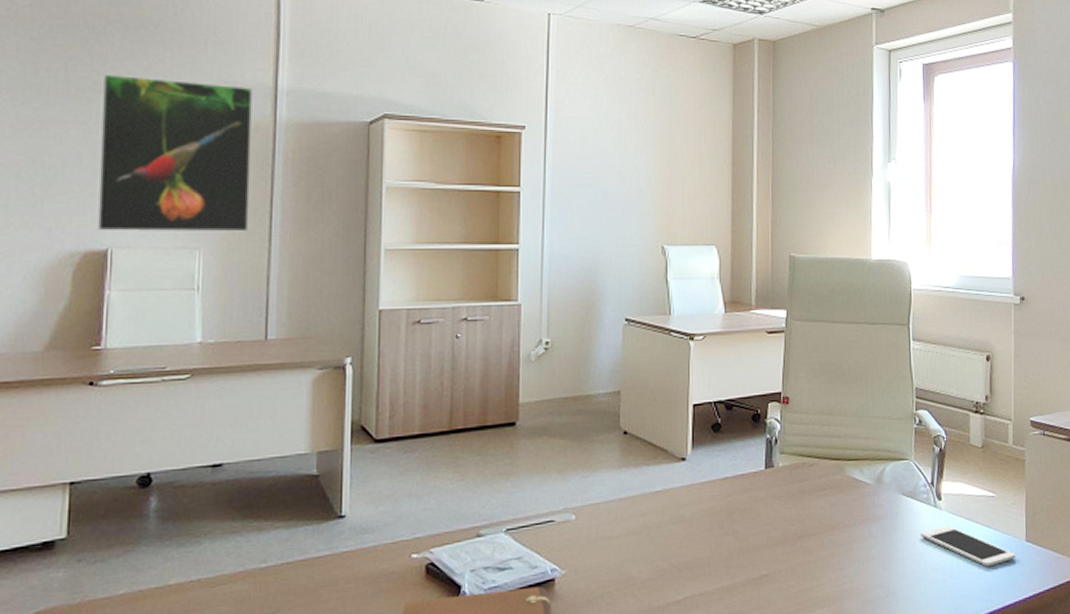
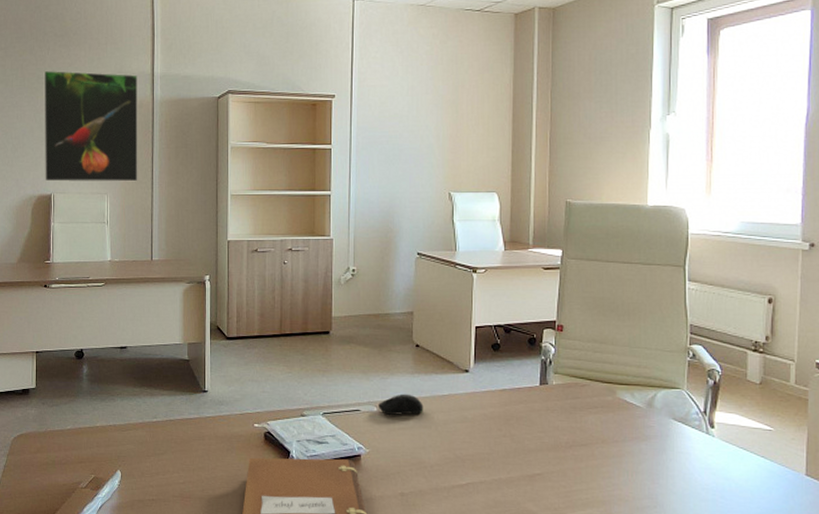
computer mouse: none [578,493,633,523] -> present [379,393,424,415]
cell phone: present [921,525,1015,567] -> none [691,452,793,494]

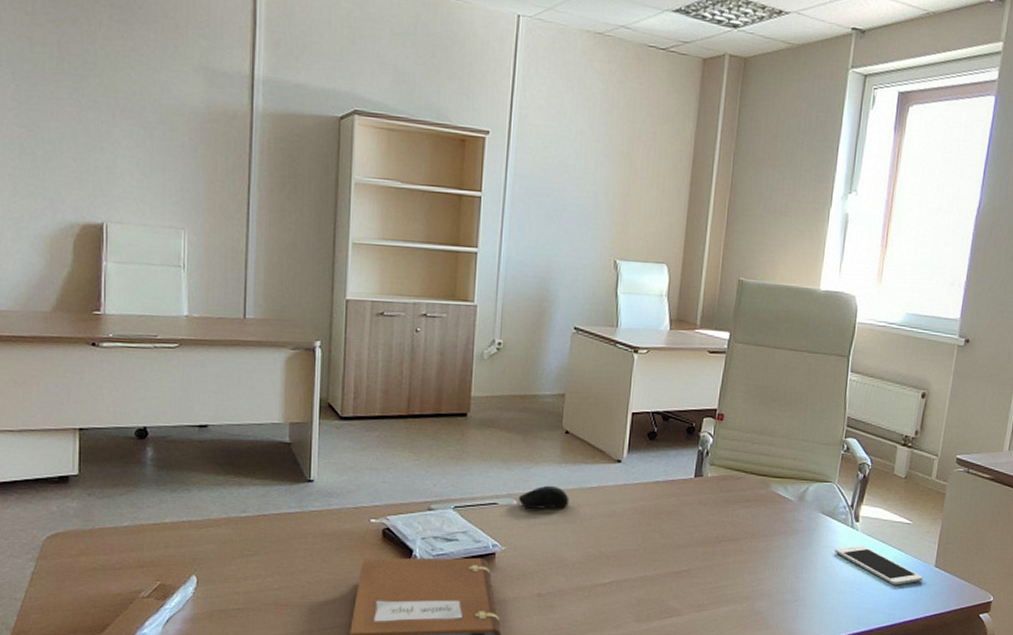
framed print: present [43,70,138,182] -> none [92,52,231,217]
cell phone: none [691,452,793,494] -> present [835,545,923,586]

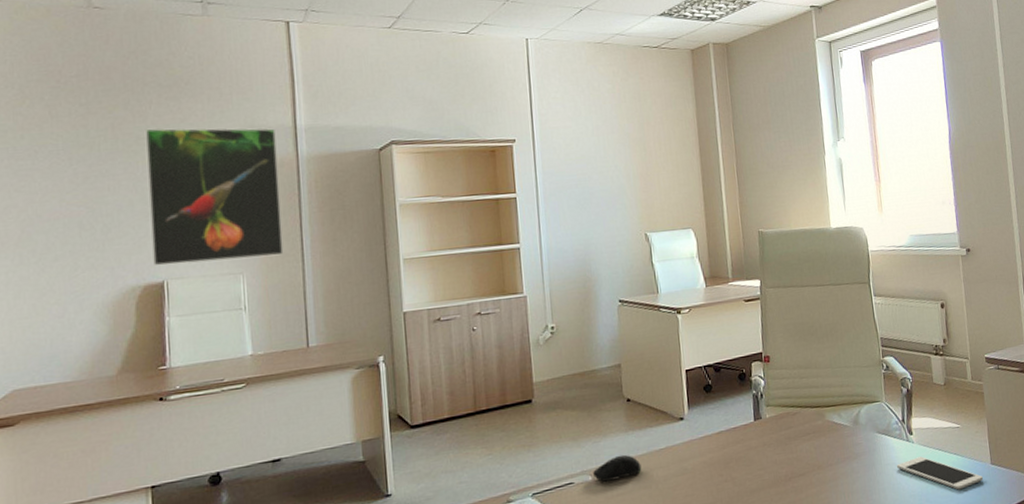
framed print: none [92,52,231,217] -> present [144,128,284,267]

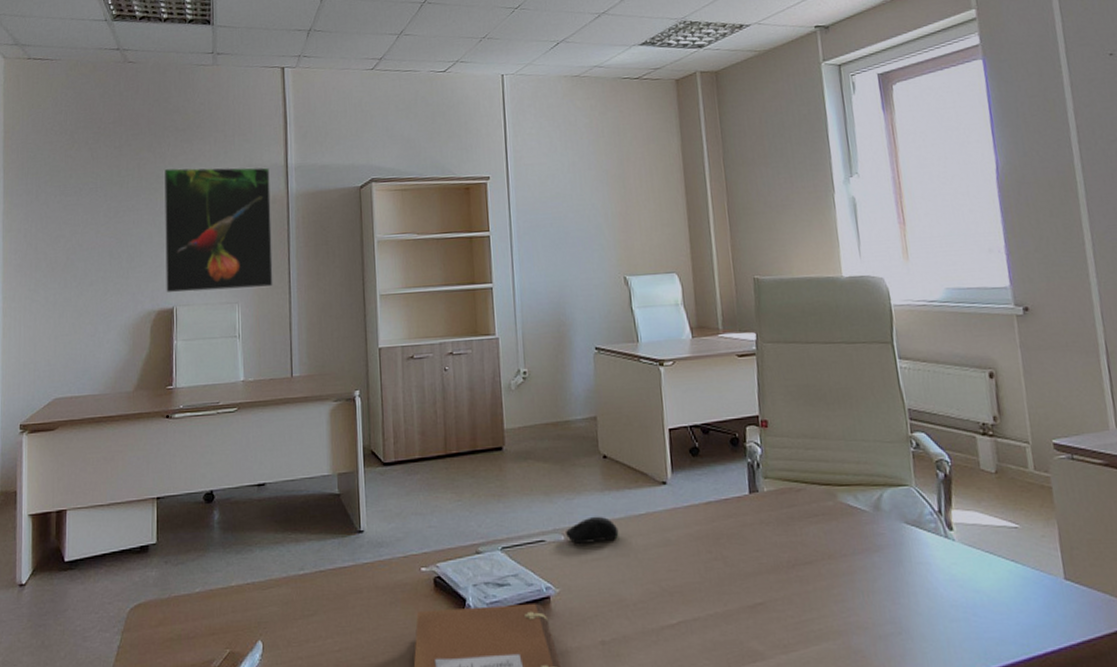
cell phone: present [897,456,983,490] -> none [932,558,1053,607]

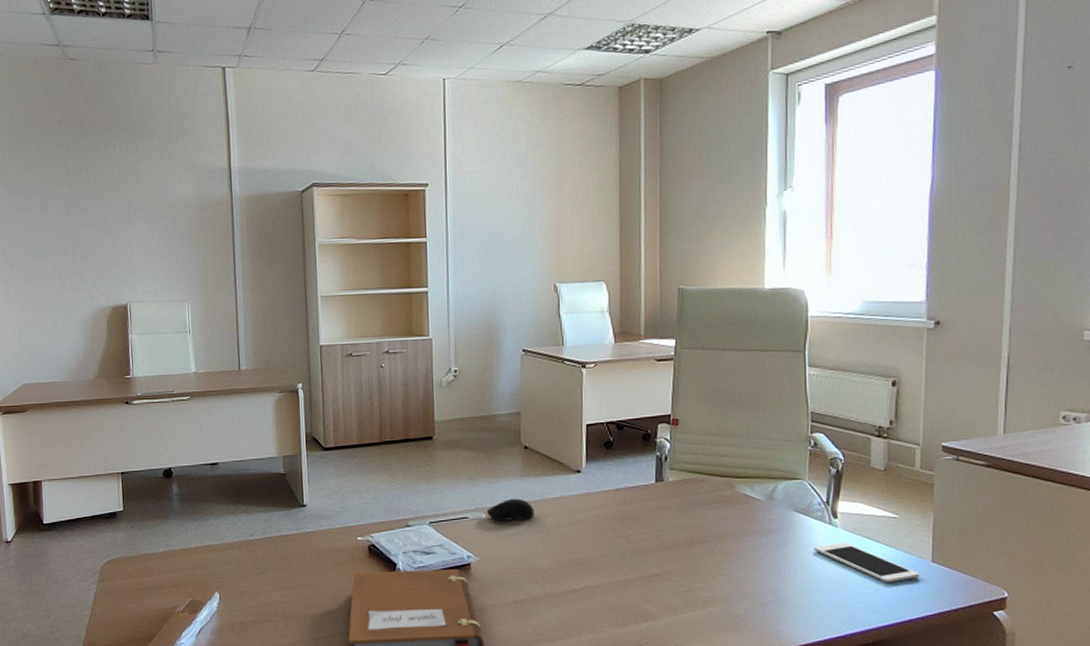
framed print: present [163,167,273,294] -> none [110,168,220,291]
cell phone: none [932,558,1053,607] -> present [814,542,919,583]

